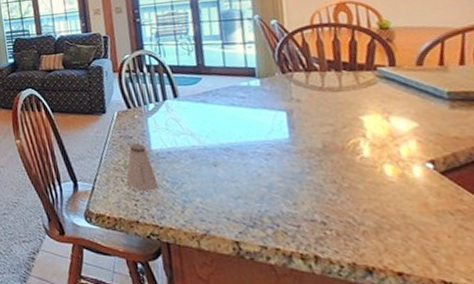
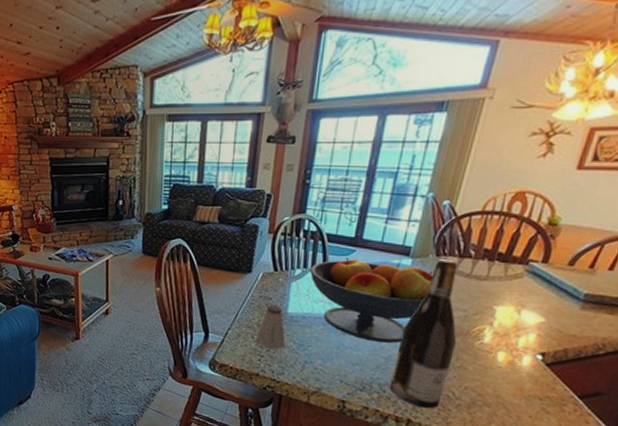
fruit bowl: none [162,85,288,170] -> present [309,257,434,343]
wine bottle: none [274,74,343,240] -> present [389,258,458,409]

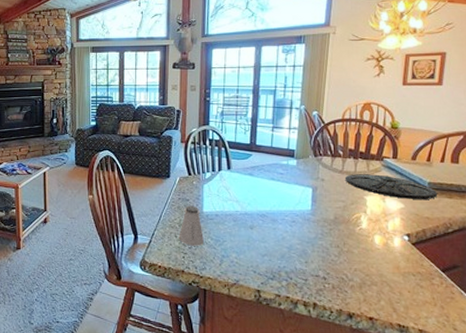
fruit bowl: present [309,257,434,343] -> none [217,161,315,234]
wine bottle: present [389,258,458,409] -> none [294,158,341,292]
plate: none [471,279,596,314] -> present [344,174,438,199]

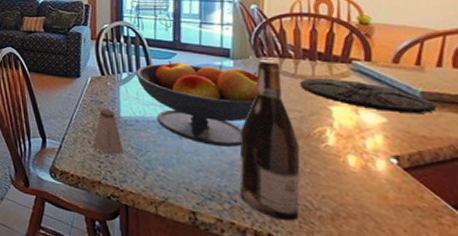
fruit bowl: none [217,161,315,234] -> present [135,61,259,147]
wine bottle: none [294,158,341,292] -> present [239,59,300,221]

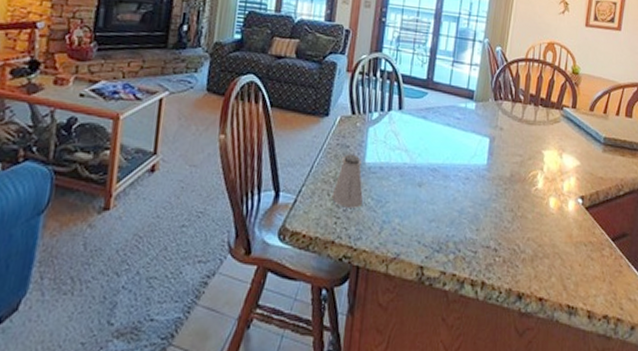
fruit bowl: present [135,61,259,147] -> none [386,100,494,194]
wine bottle: present [239,59,300,221] -> none [464,102,516,267]
plate: present [299,79,437,113] -> none [523,123,612,157]

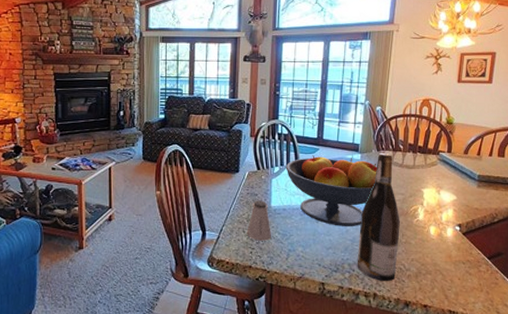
fruit bowl: none [386,100,494,194] -> present [285,155,377,226]
wine bottle: none [464,102,516,267] -> present [357,152,400,282]

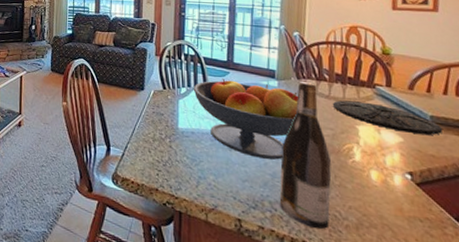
saltshaker: present [246,200,271,241] -> none [152,120,179,164]
plate: none [404,168,486,191] -> present [332,100,443,135]

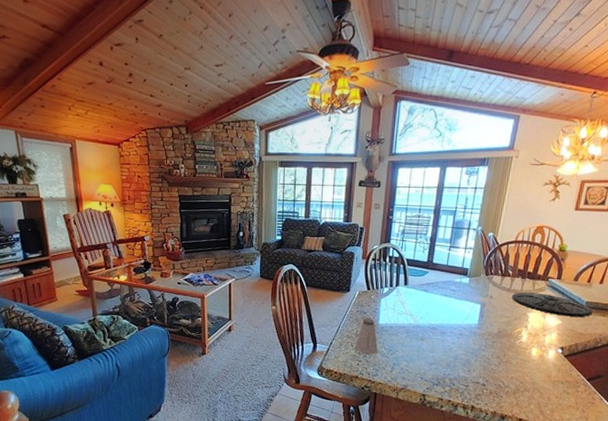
saltshaker: none [152,120,179,164] -> present [354,318,378,355]
fruit bowl: present [193,78,299,160] -> none [394,278,485,345]
wine bottle: present [279,81,332,230] -> none [457,277,503,397]

